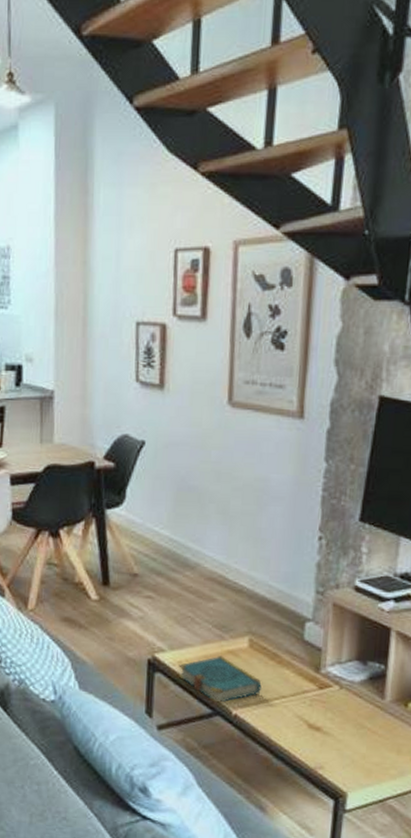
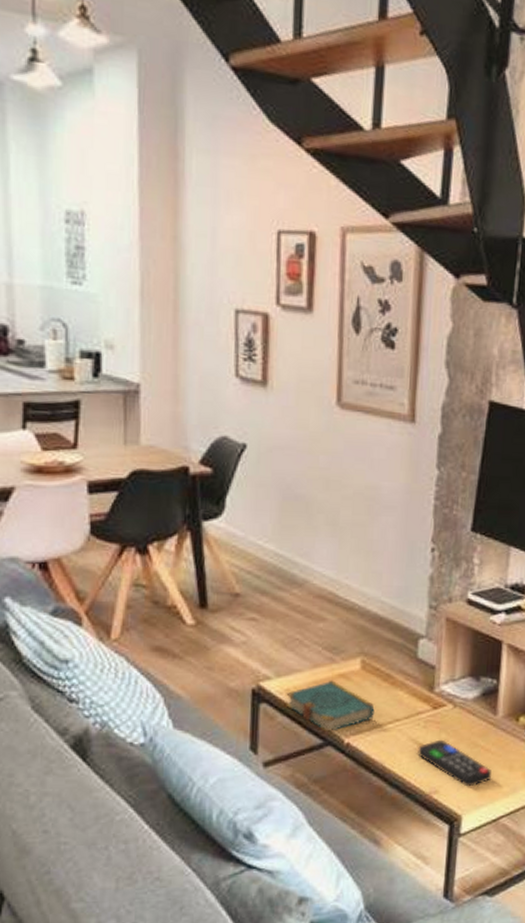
remote control: none [303,718,378,766] -> present [417,739,491,787]

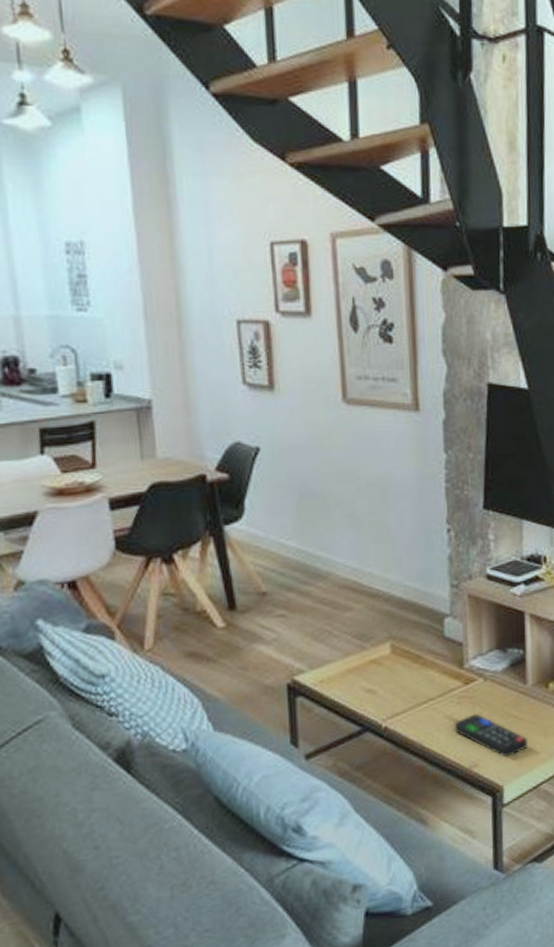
book: present [286,680,375,733] -> none [321,667,409,719]

